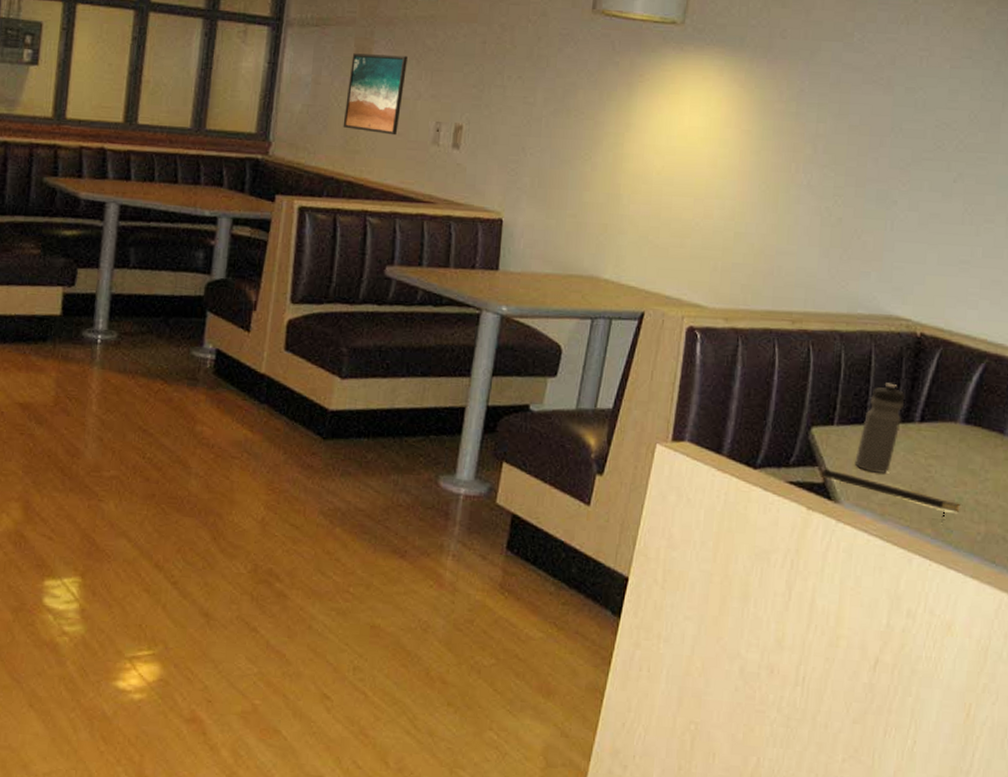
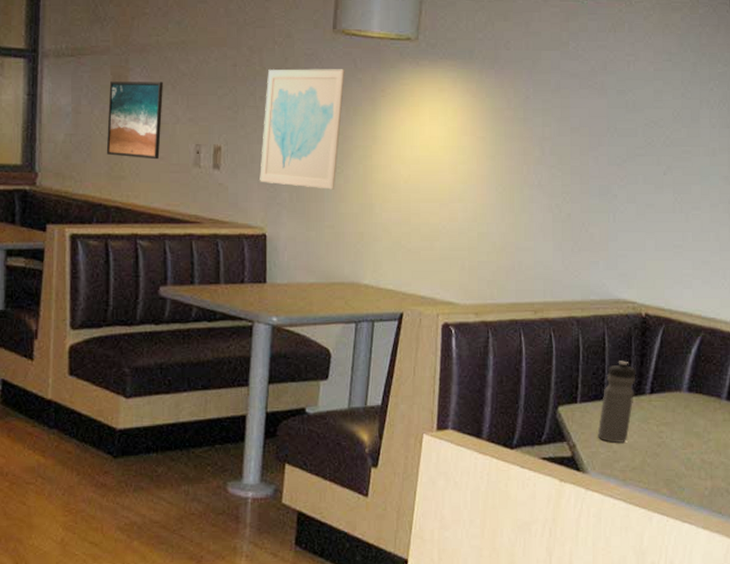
wall art: none [500,48,602,177] -> present [260,69,345,190]
notepad: present [822,468,960,523] -> none [571,443,689,482]

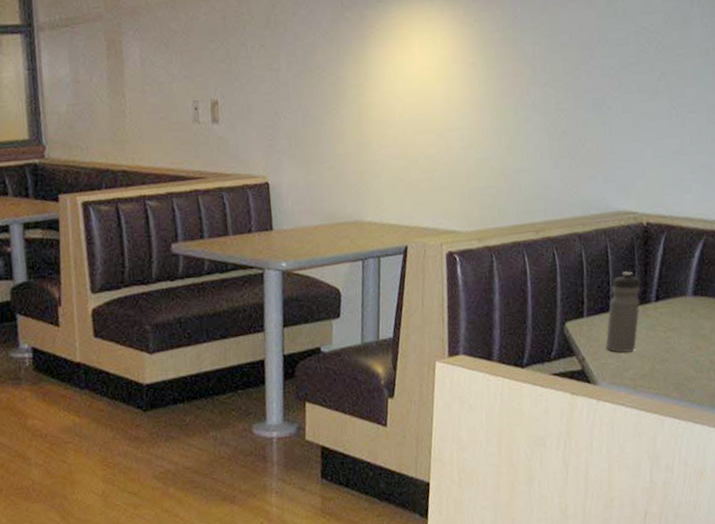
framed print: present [106,81,163,160] -> none [104,42,160,121]
wall art: present [260,69,345,190] -> none [256,9,333,132]

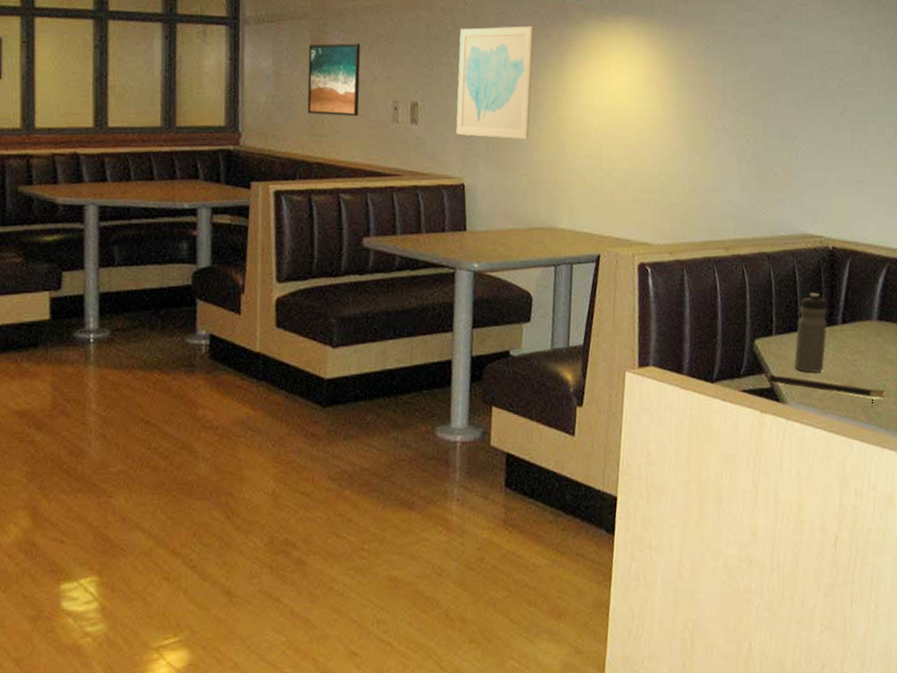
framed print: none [104,42,160,121] -> present [307,43,361,117]
wall art: none [256,9,333,132] -> present [456,26,534,140]
notepad: none [580,356,698,385] -> present [769,374,885,409]

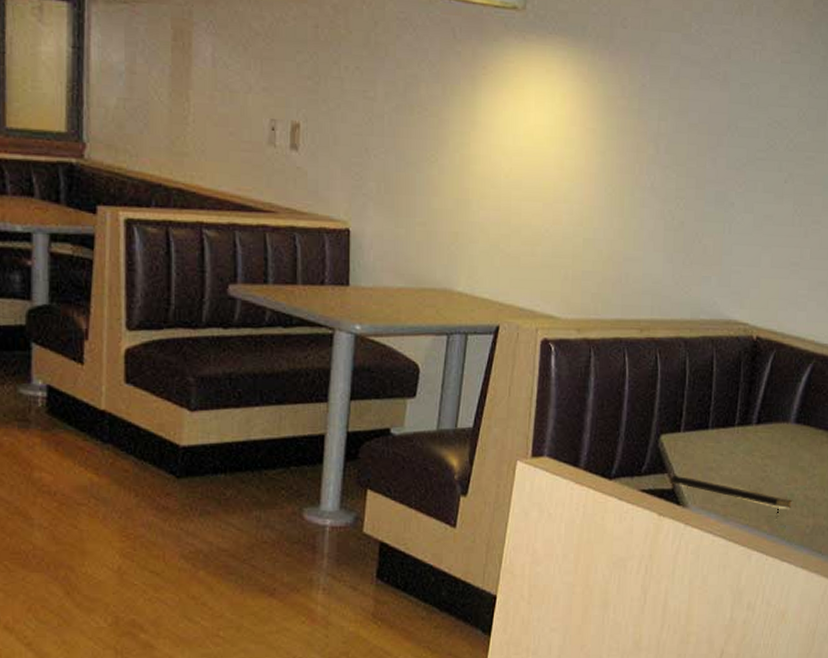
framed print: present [307,43,361,117] -> none [166,37,233,135]
wall art: present [456,26,534,140] -> none [343,34,442,181]
water bottle: present [794,293,828,373] -> none [700,387,744,477]

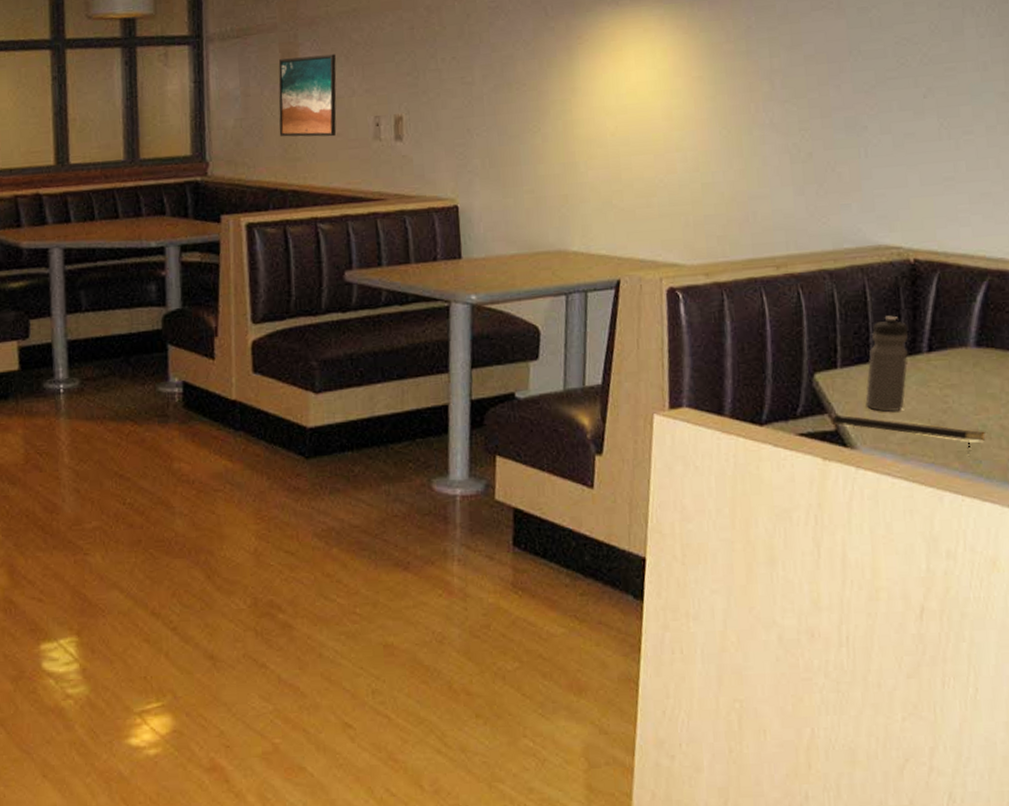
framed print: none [166,37,233,135] -> present [278,54,337,137]
water bottle: none [700,387,744,477] -> present [865,315,909,412]

